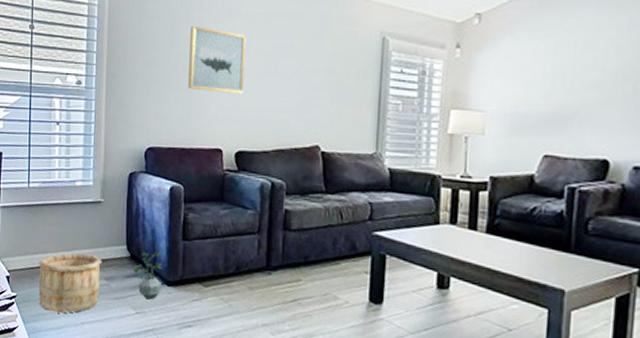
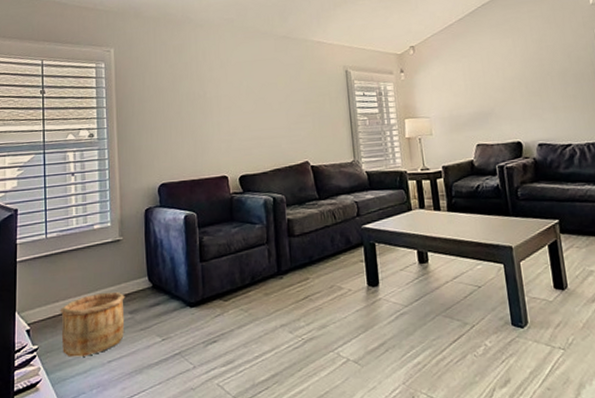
potted plant: present [134,250,162,300] -> none [157,276,184,324]
wall art: present [188,25,246,94] -> none [190,76,240,129]

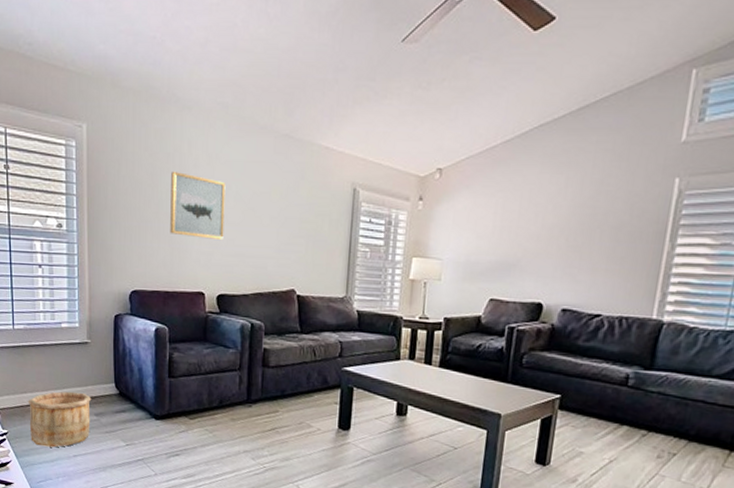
wall art: none [190,76,240,129] -> present [170,171,226,240]

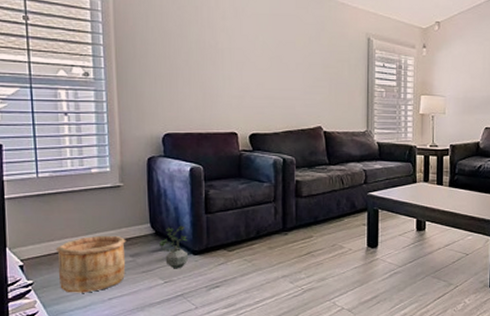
potted plant: none [123,387,150,433] -> present [160,225,188,269]
wall art: present [170,171,226,240] -> none [200,22,253,84]

